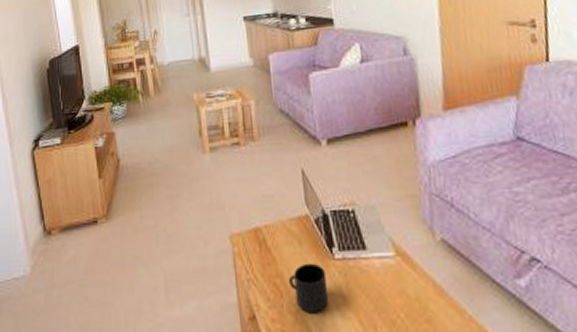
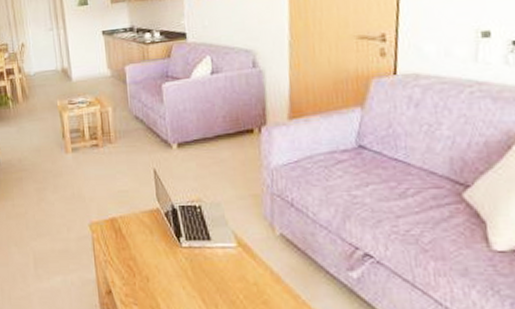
mug: present [288,263,328,312] -> none [140,249,176,290]

